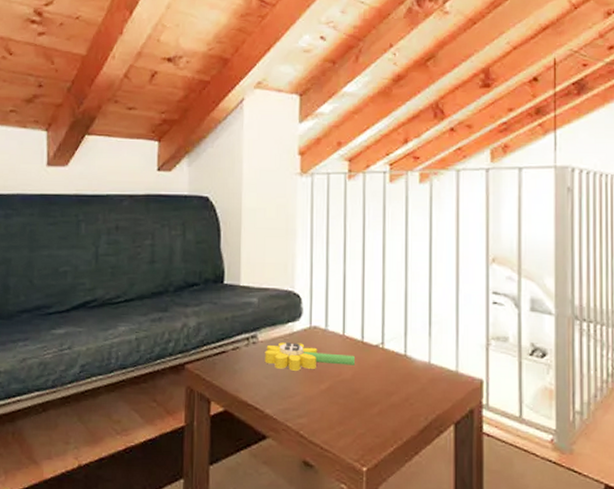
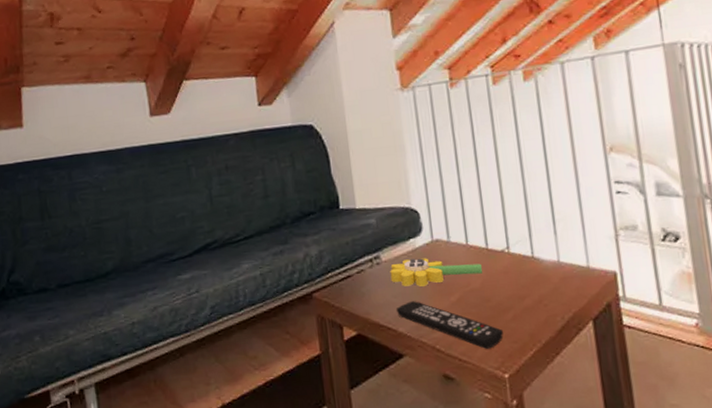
remote control: none [265,384,367,440] -> present [396,301,503,349]

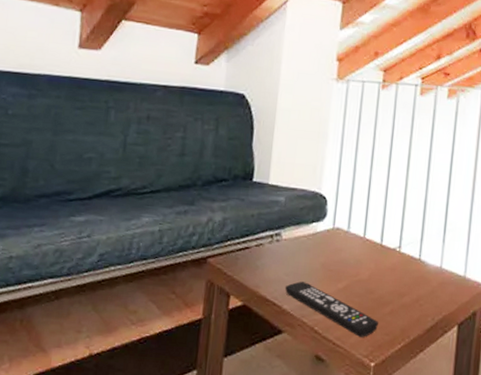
flower: present [390,258,483,287] -> none [286,241,373,270]

